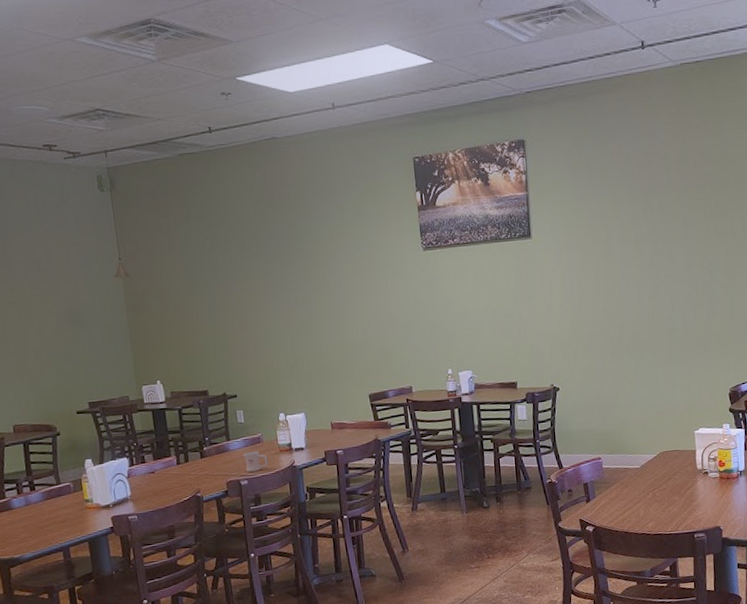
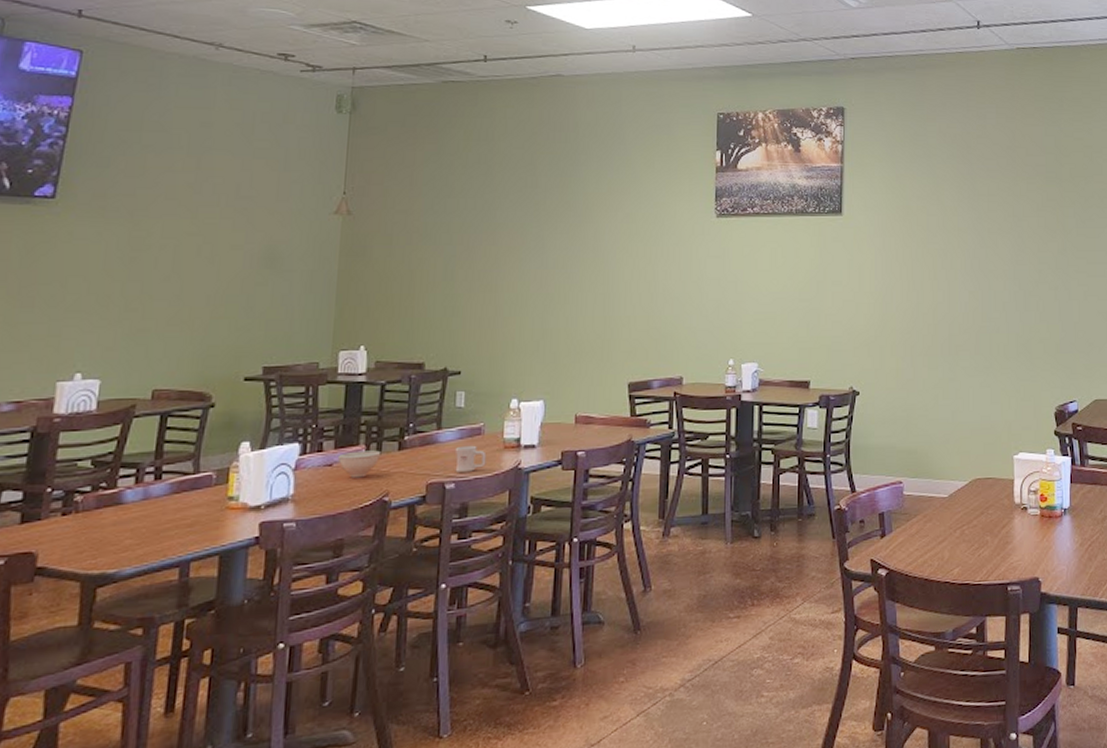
bowl: none [157,459,189,481] -> present [337,450,382,478]

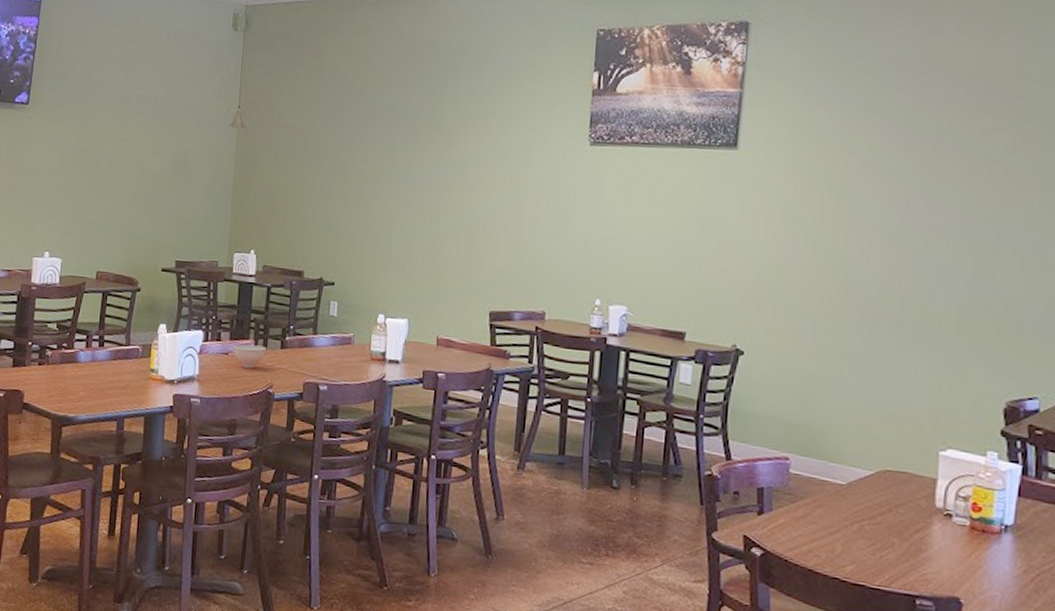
mug: present [454,445,487,472] -> none [328,352,355,378]

